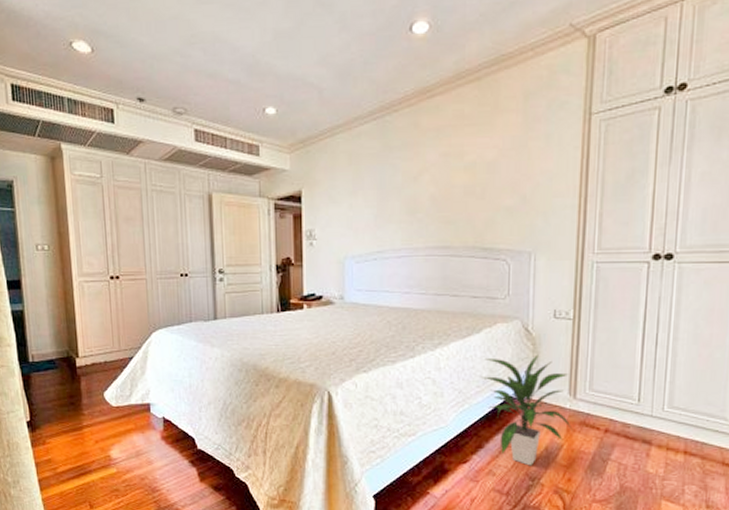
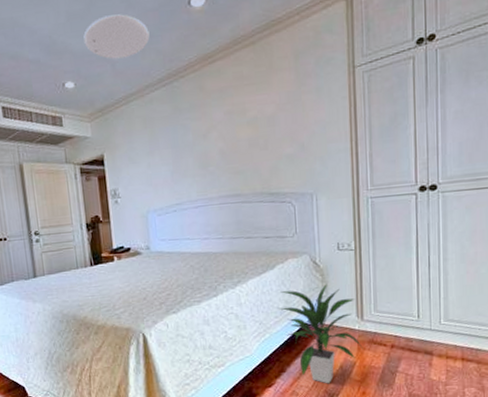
ceiling light: none [290,36,363,86] -> present [83,14,150,60]

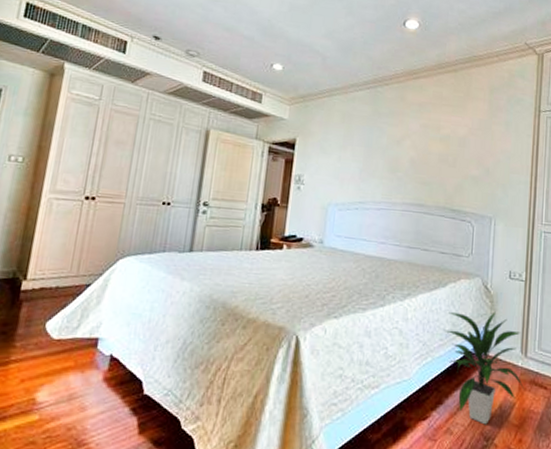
ceiling light: present [83,14,150,60] -> none [301,15,364,56]

